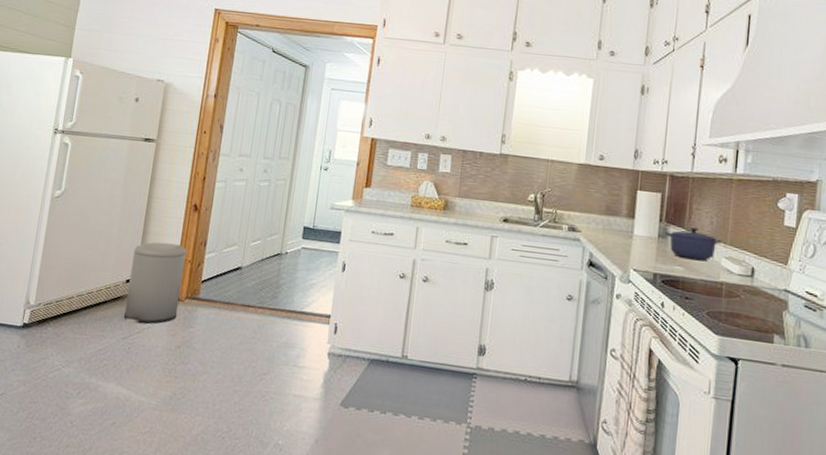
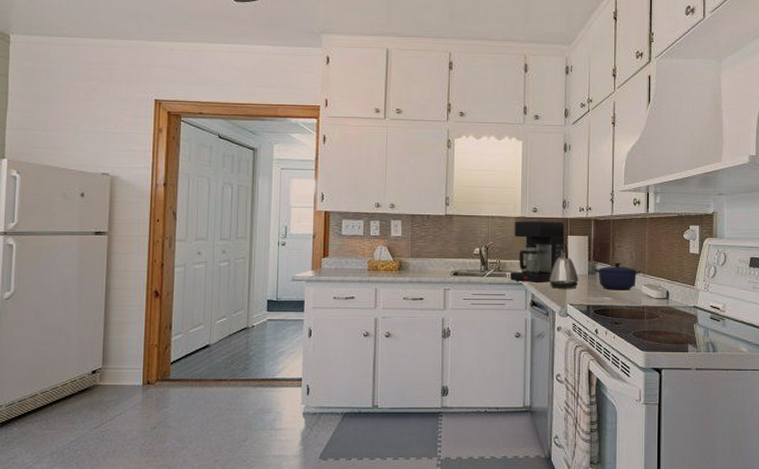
pedal bin: present [124,242,187,324] -> none [94,330,152,411]
coffee maker: none [567,168,635,242] -> present [510,221,565,284]
kettle: none [611,197,646,253] -> present [549,242,579,290]

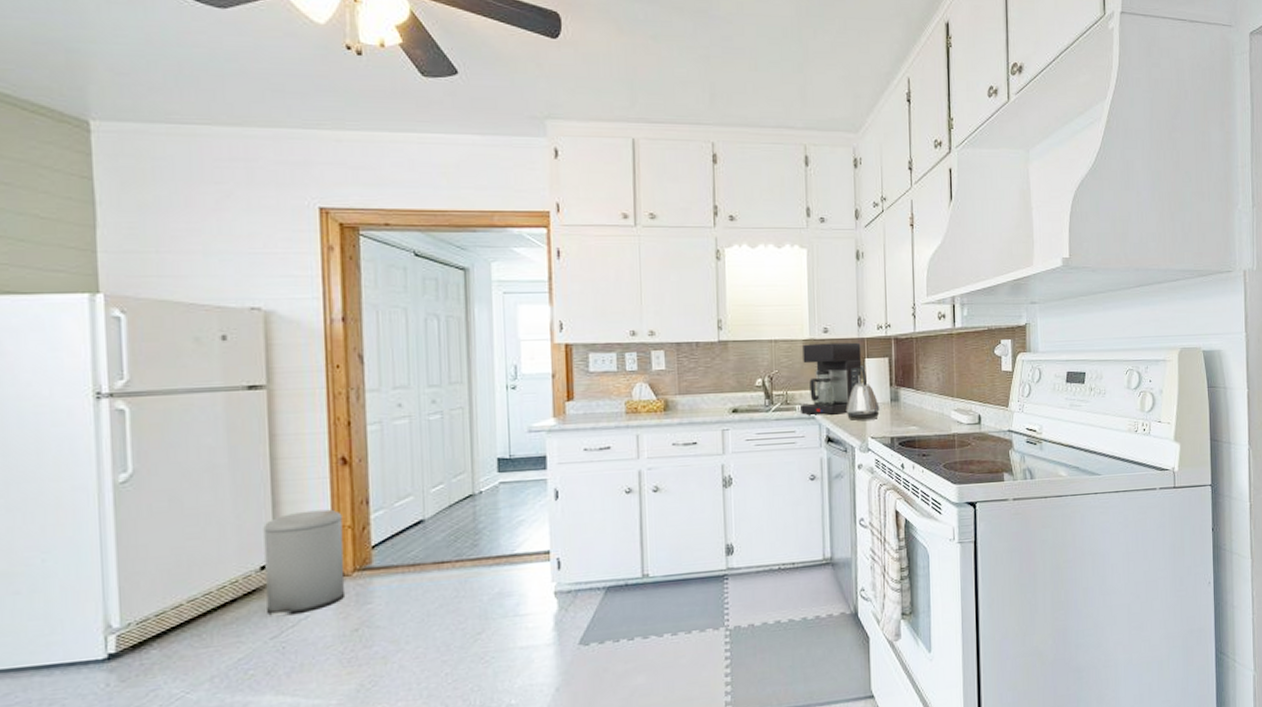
pedal bin: none [94,330,152,411] -> present [263,509,346,617]
cooking pot: present [593,262,641,290] -> none [896,385,950,418]

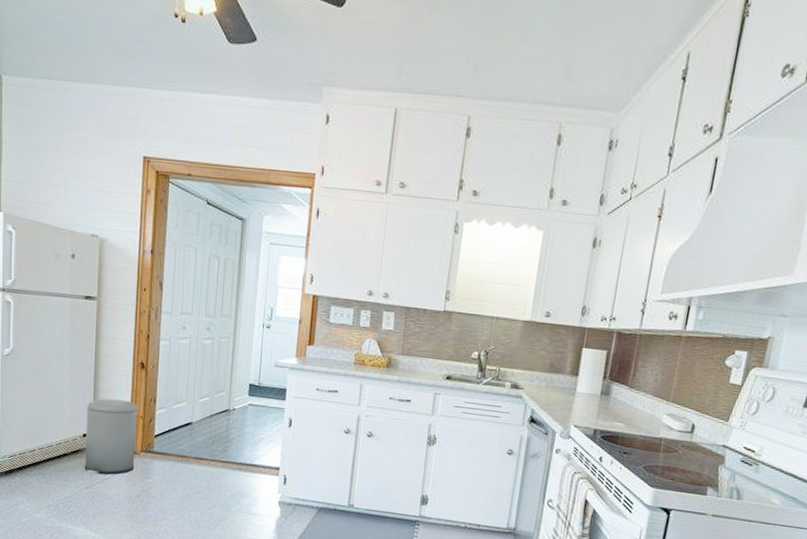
coffee maker: present [800,342,862,416] -> none [509,325,581,399]
kettle: present [845,366,880,421] -> none [553,354,589,410]

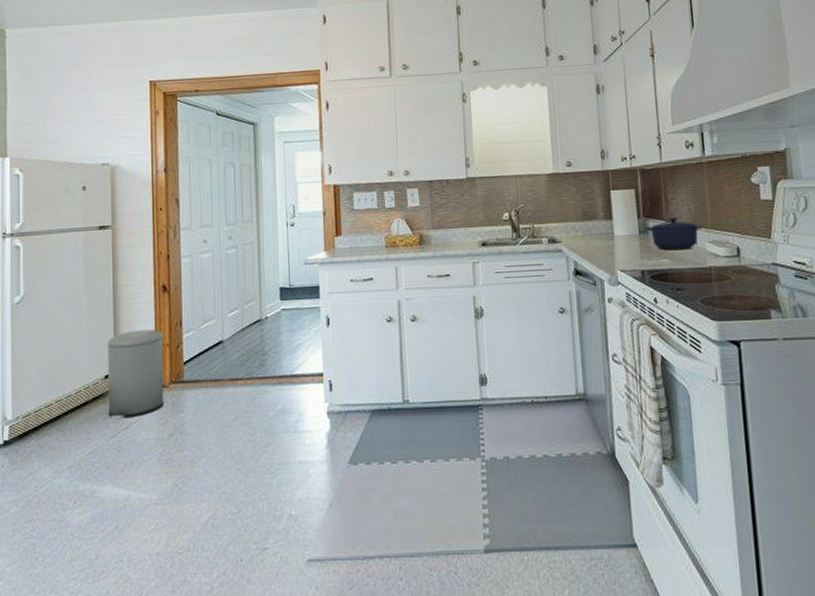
cooking pot: none [607,383,665,418] -> present [644,216,703,251]

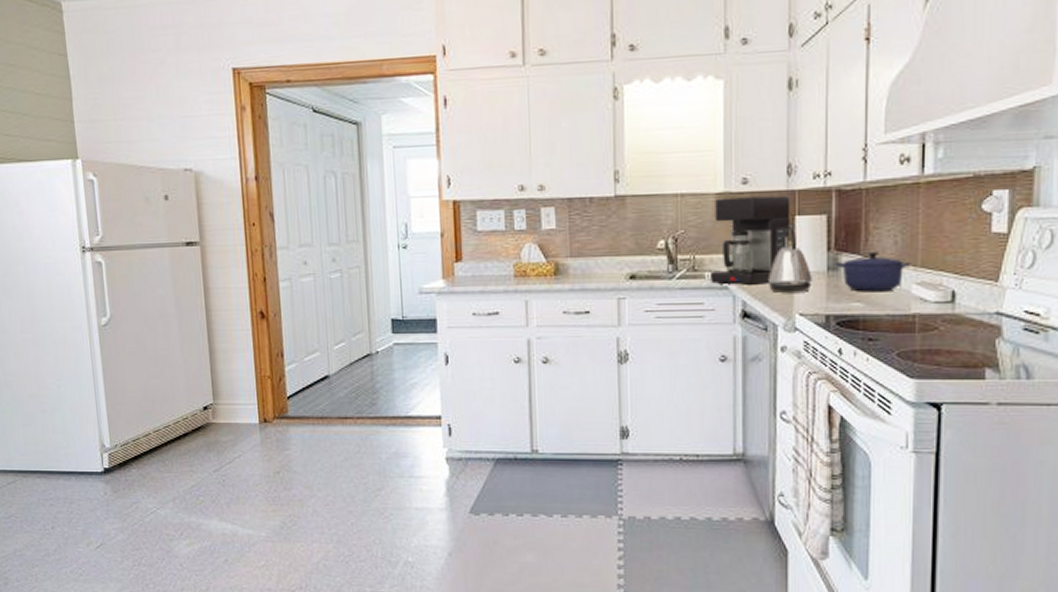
pedal bin: present [107,329,164,419] -> none [204,359,268,453]
coffee maker: none [547,174,608,249] -> present [711,195,791,286]
kettle: none [592,198,628,254] -> present [767,225,812,294]

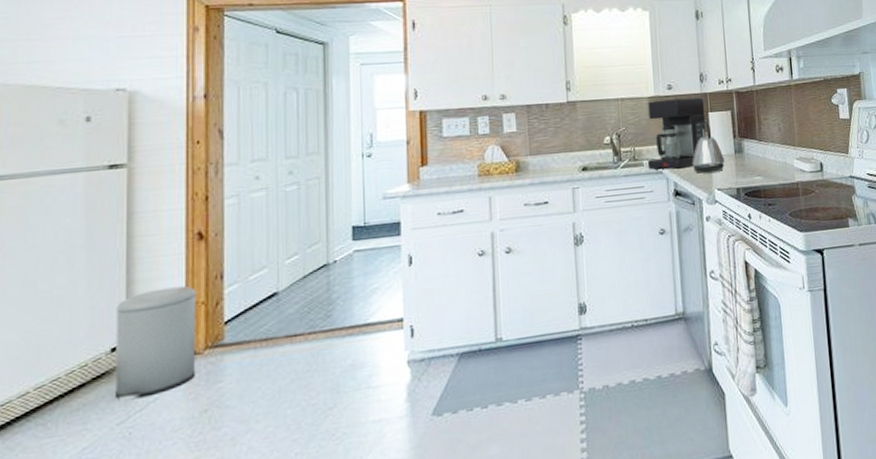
pedal bin: none [204,359,268,453] -> present [116,285,196,402]
cooking pot: present [834,250,911,292] -> none [739,136,792,168]

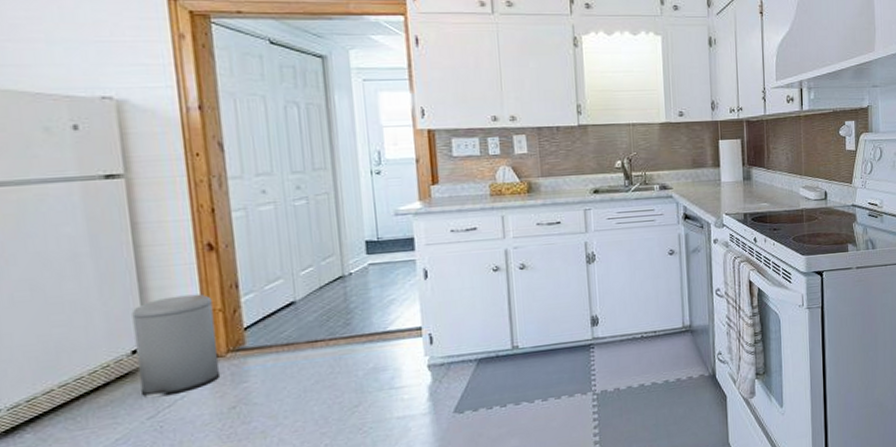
coffee maker: present [648,97,707,170] -> none [659,125,717,195]
kettle: present [691,119,725,174] -> none [701,147,733,199]

